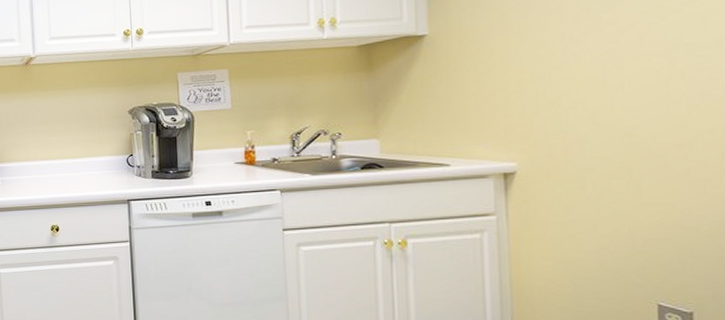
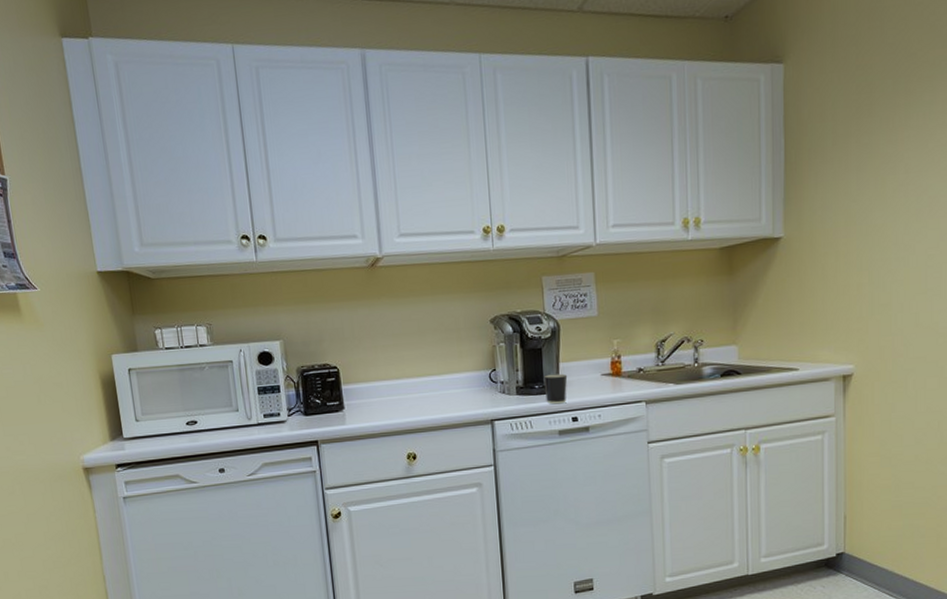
mug: none [178,160,201,189] -> present [543,373,568,405]

